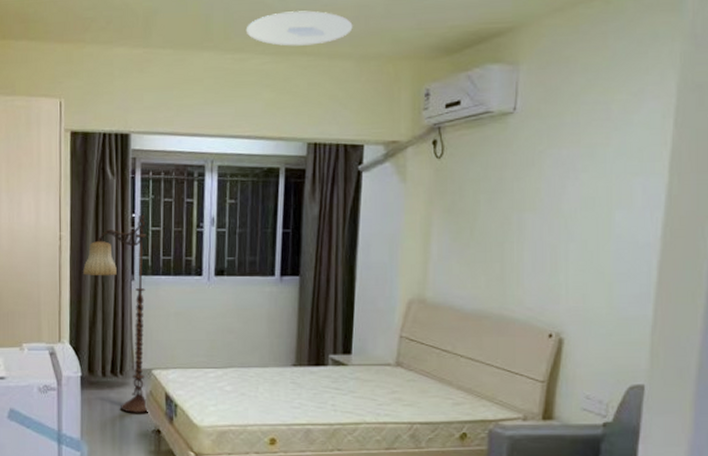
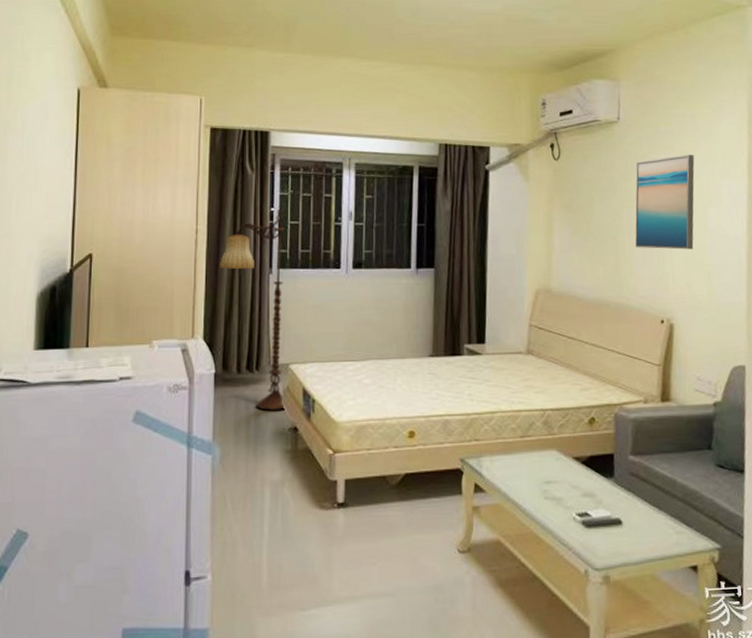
ceiling light: present [245,10,353,46] -> none [380,27,477,57]
wall art: none [524,148,604,257] -> present [635,154,695,250]

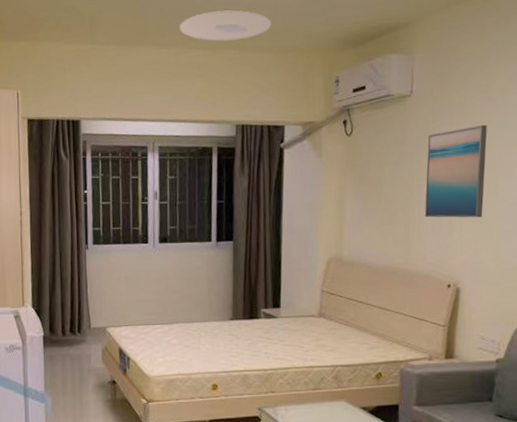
floor lamp: present [220,209,285,411] -> none [42,191,104,367]
ceiling light: none [380,27,477,57] -> present [179,10,272,41]

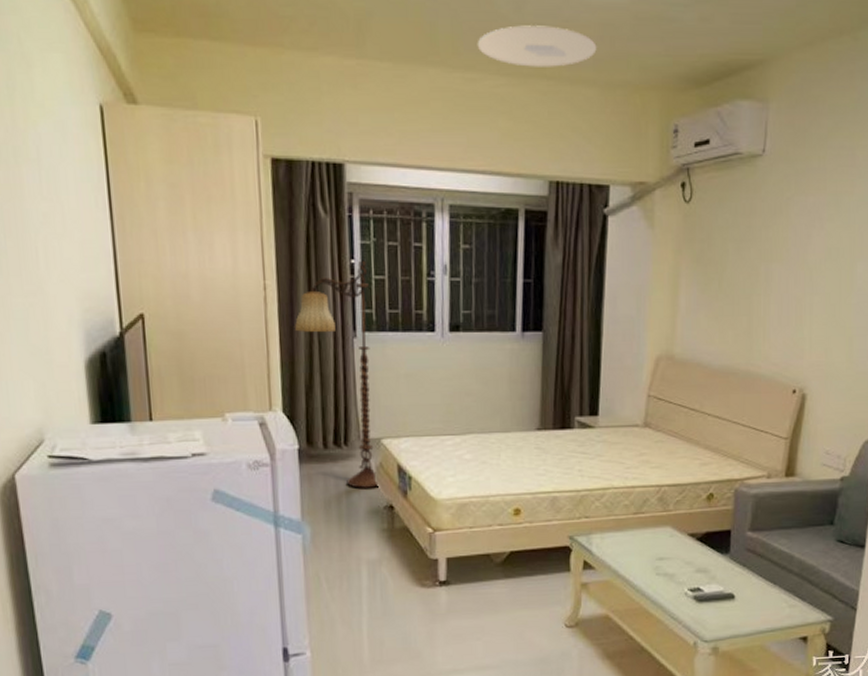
floor lamp: none [42,191,104,367] -> present [295,261,379,488]
wall art: present [424,124,487,218] -> none [771,196,848,311]

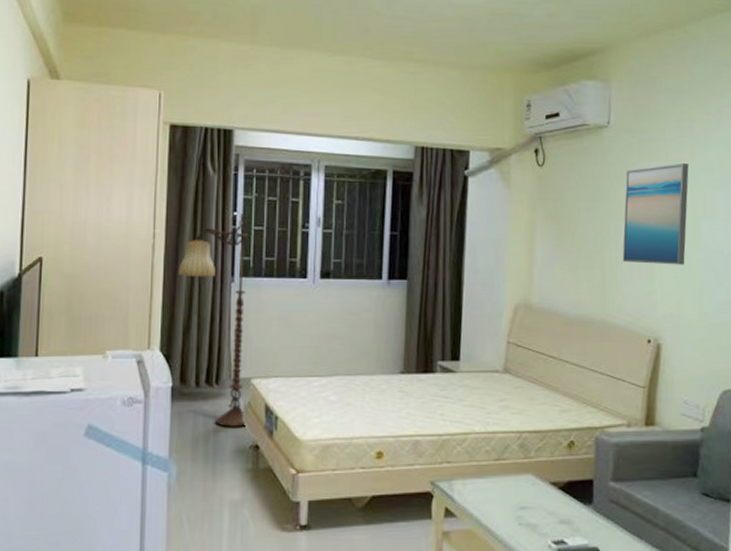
ceiling light: present [477,25,597,67] -> none [354,19,458,52]
wall art: none [771,196,848,311] -> present [622,162,689,265]

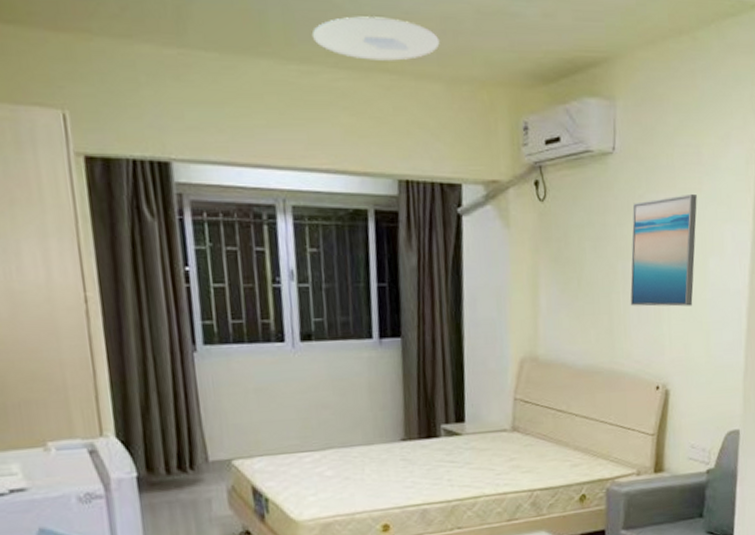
floor lamp: present [178,214,248,427] -> none [124,268,232,515]
ceiling light: none [354,19,458,52] -> present [311,16,440,61]

